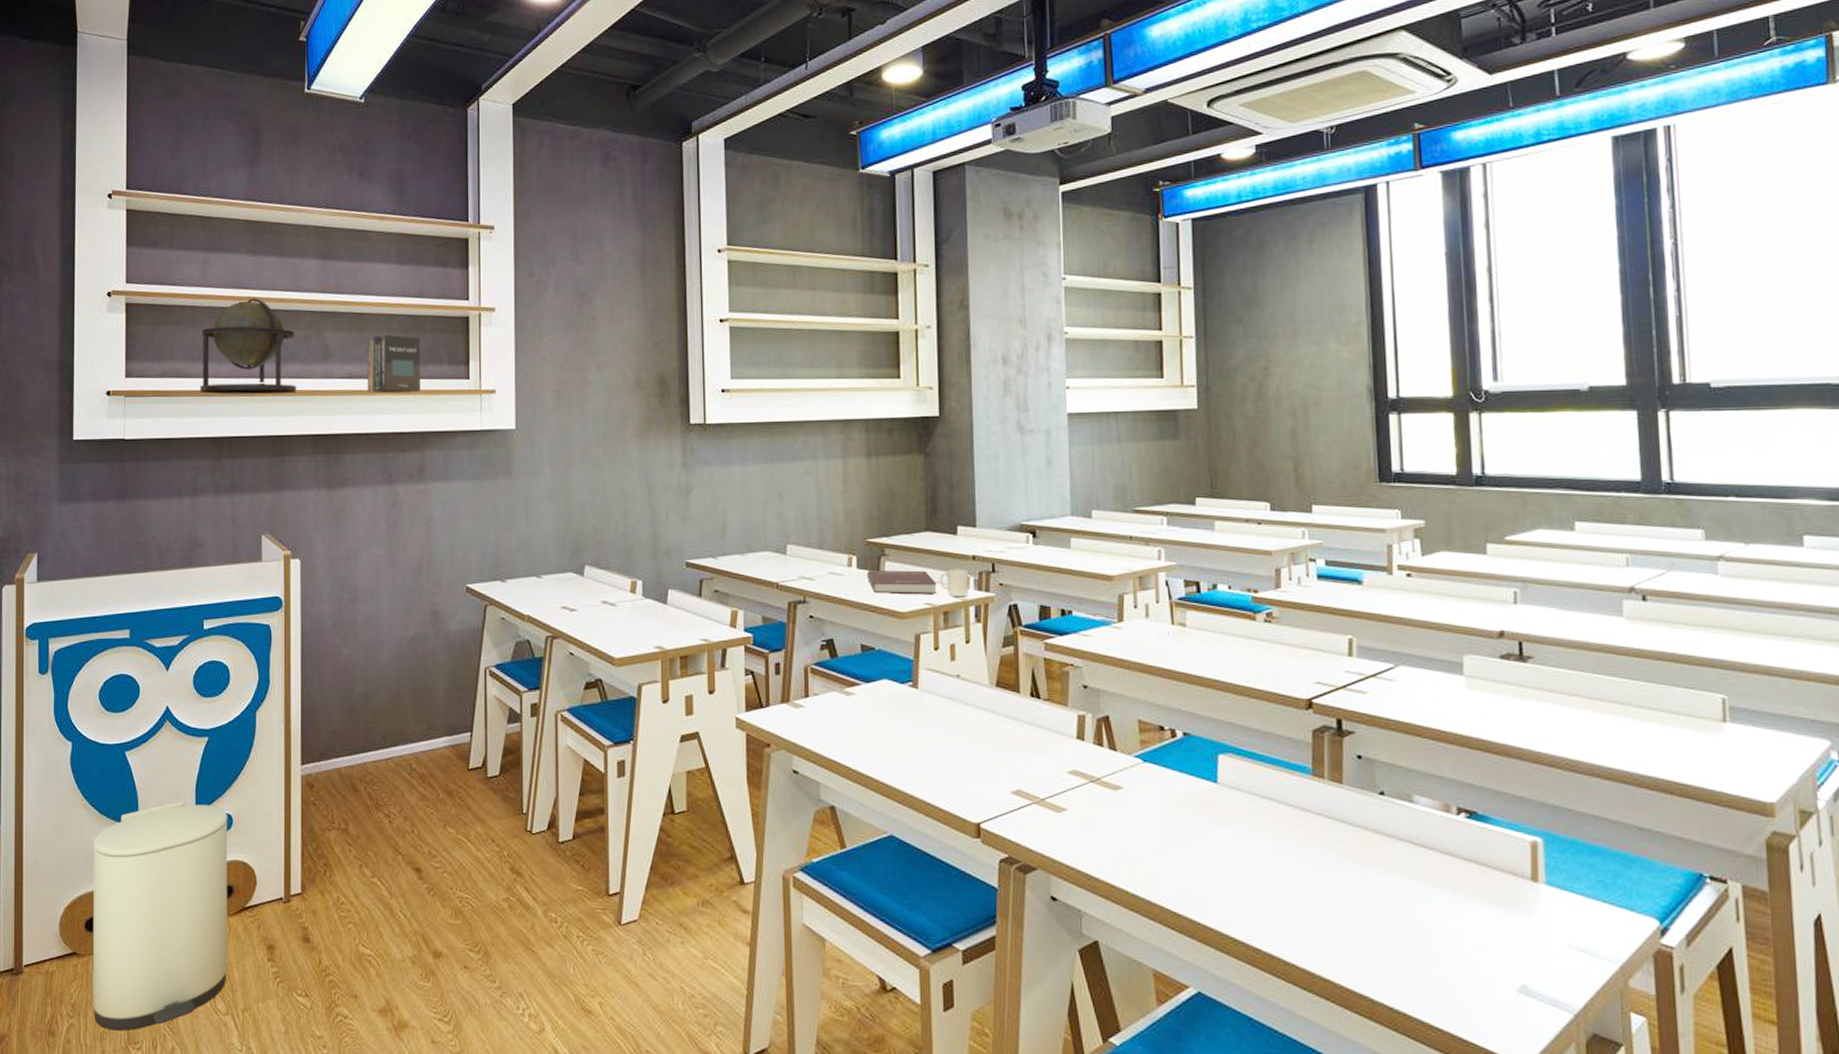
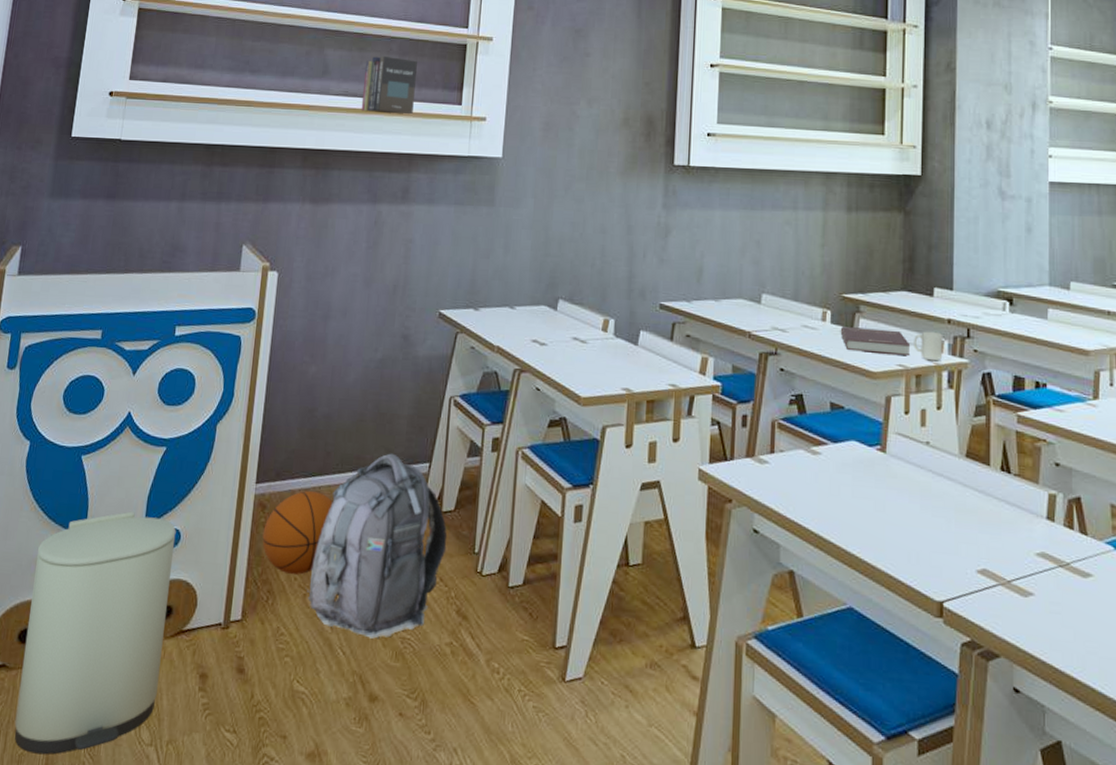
globe: present [199,297,297,395] -> none [199,10,297,107]
basketball: none [313,768,379,847] -> present [262,491,333,575]
backpack: none [361,726,495,900] -> present [305,453,448,639]

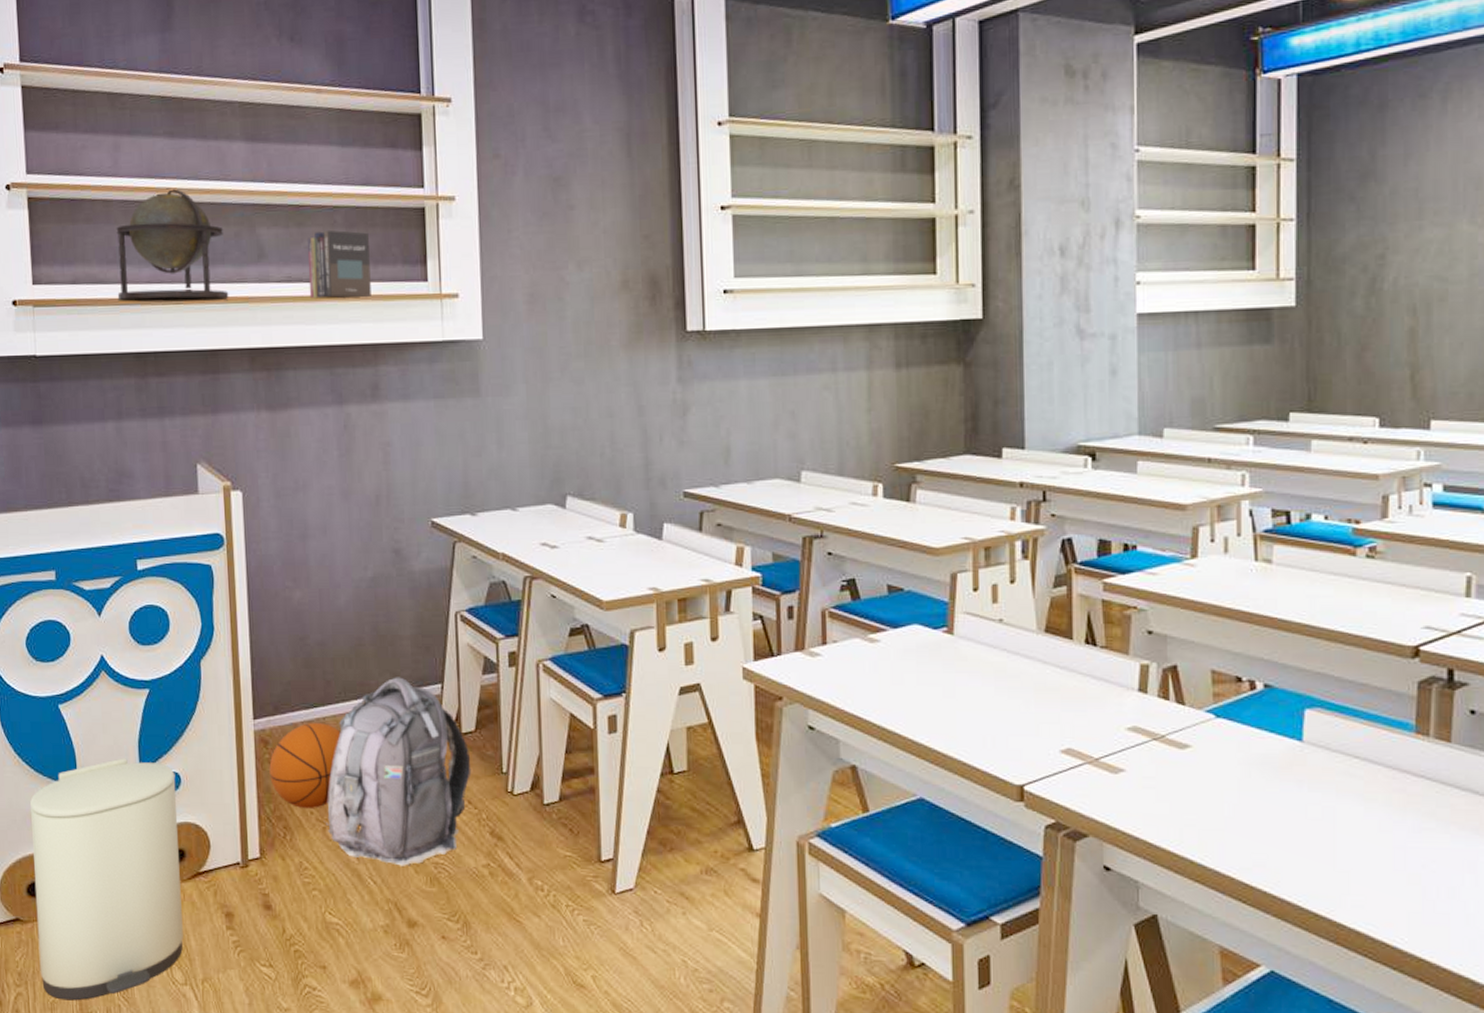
globe: none [199,10,297,107] -> present [116,188,229,303]
book: present [840,327,911,357] -> none [894,499,978,528]
cup: present [913,331,943,361] -> none [980,497,1015,531]

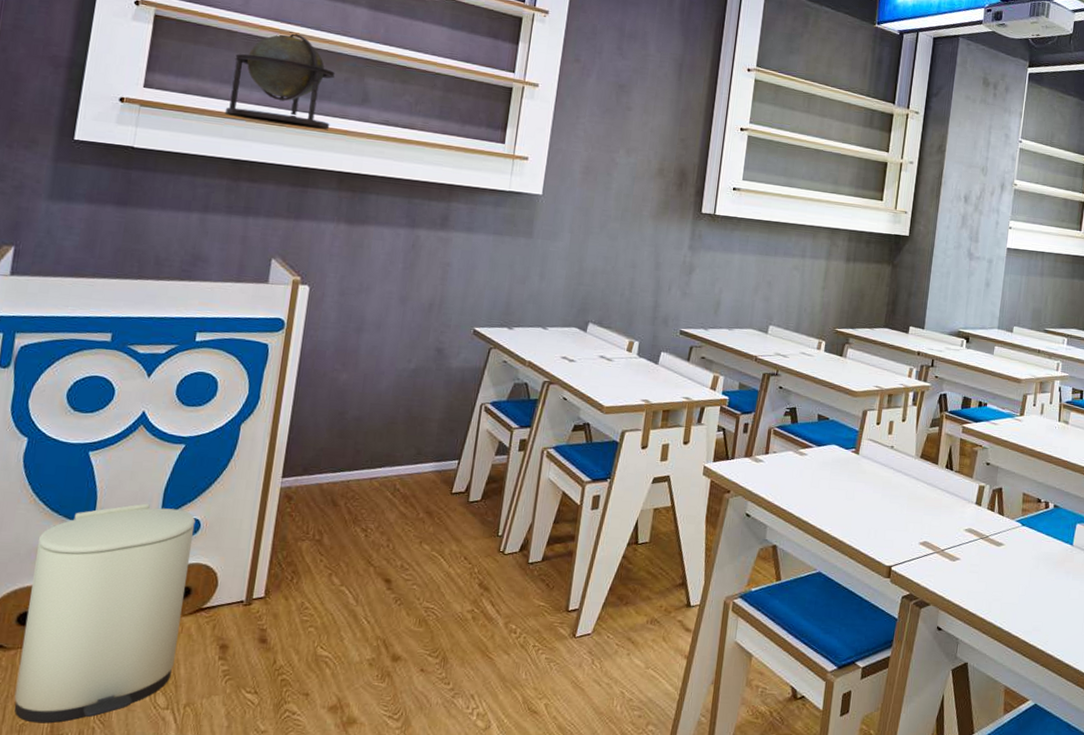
basketball: present [269,723,341,808] -> none [287,484,362,557]
books: present [306,229,371,300] -> none [401,90,462,149]
backpack: present [324,677,472,866] -> none [331,451,473,609]

